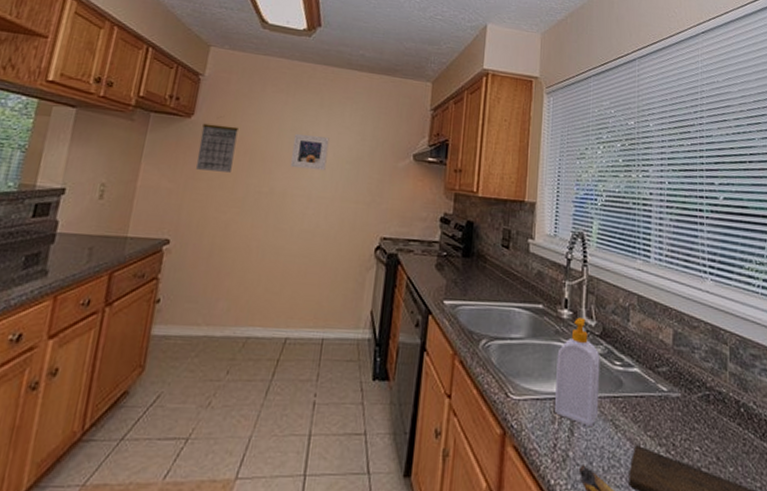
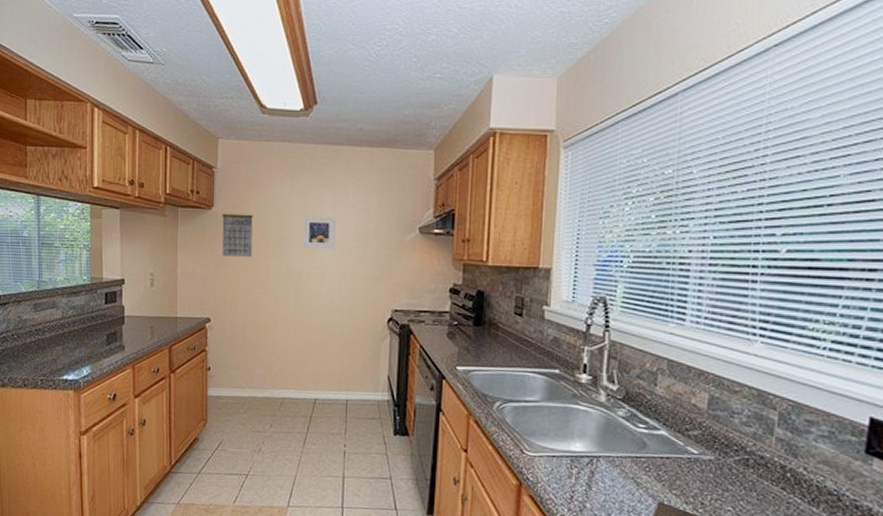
soap bottle: present [555,317,600,426] -> none [572,382,622,483]

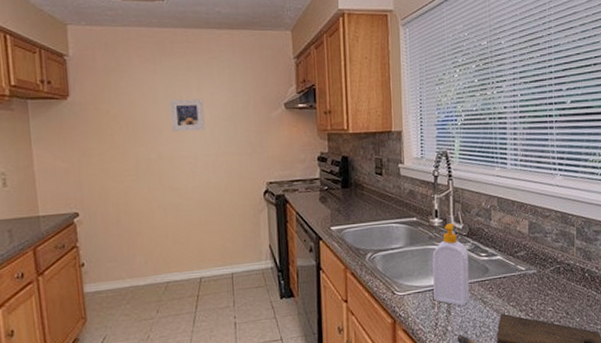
calendar: present [221,213,253,257] -> none [80,101,118,147]
soap bottle: none [572,382,622,483] -> present [432,223,470,306]

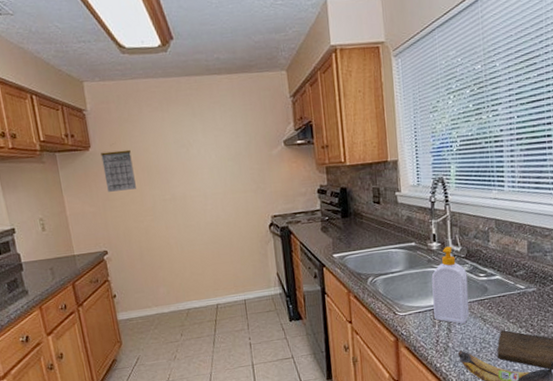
calendar: none [80,101,118,147] -> present [101,149,136,192]
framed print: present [169,99,205,132] -> none [178,142,212,175]

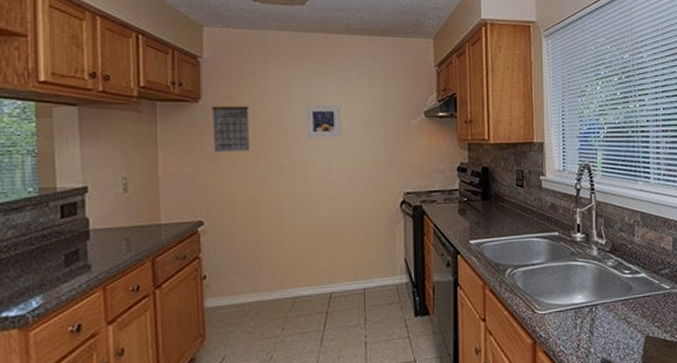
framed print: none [178,142,212,175] -> present [305,105,342,139]
soap bottle: present [431,246,469,324] -> none [574,238,613,326]

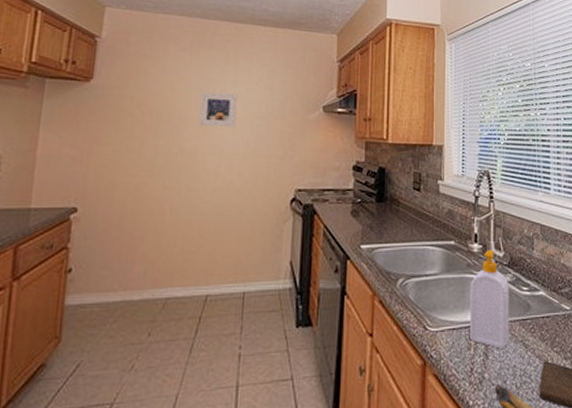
calendar: present [212,105,249,152] -> none [99,87,142,135]
soap bottle: none [574,238,613,326] -> present [470,250,510,349]

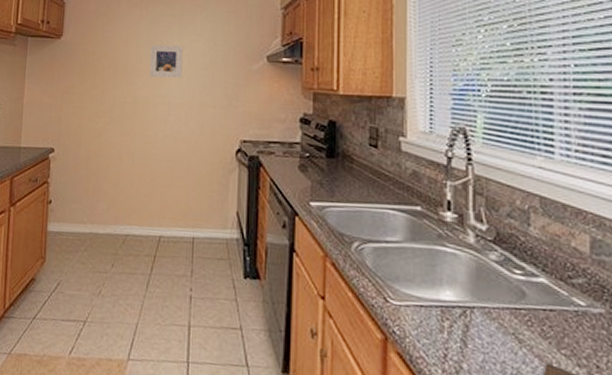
soap bottle: present [470,250,510,349] -> none [442,220,497,339]

